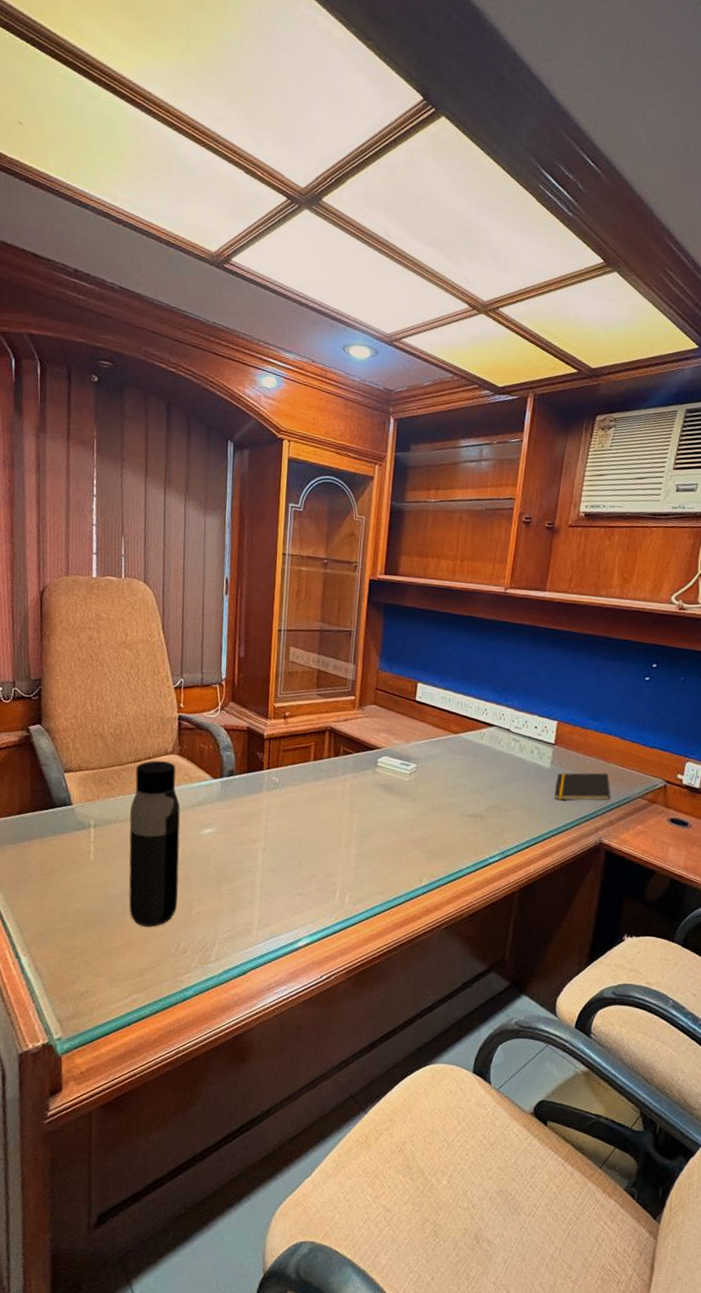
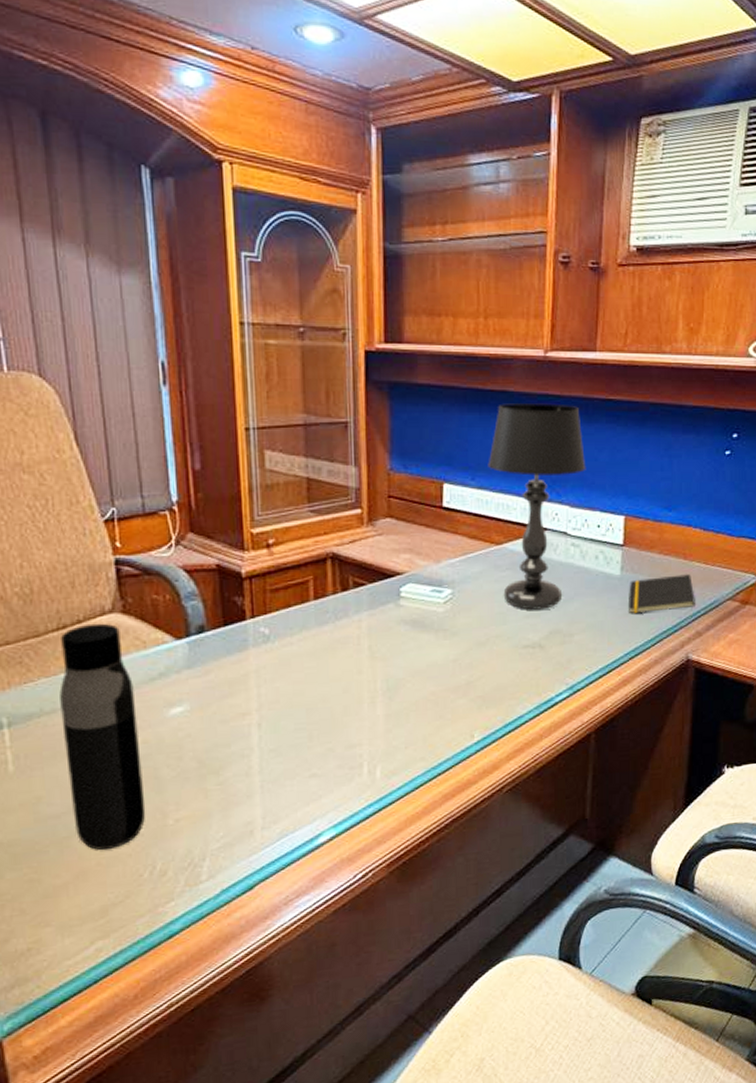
table lamp: none [453,626,530,788] -> present [487,403,586,610]

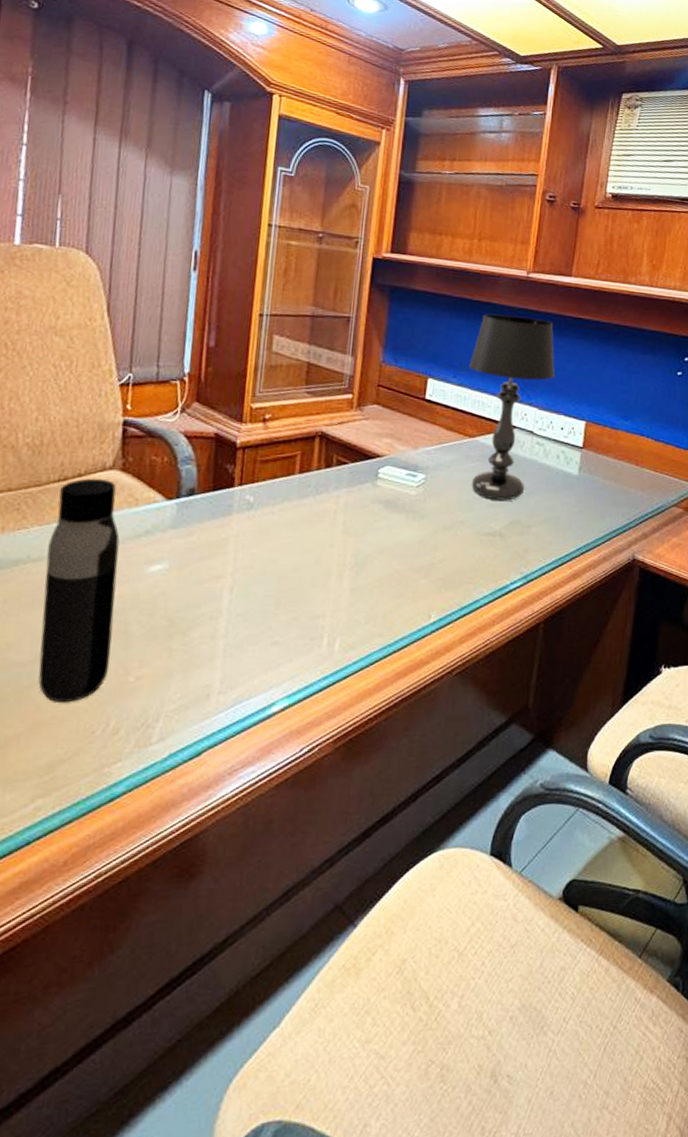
notepad: present [627,574,695,615] -> none [582,479,644,512]

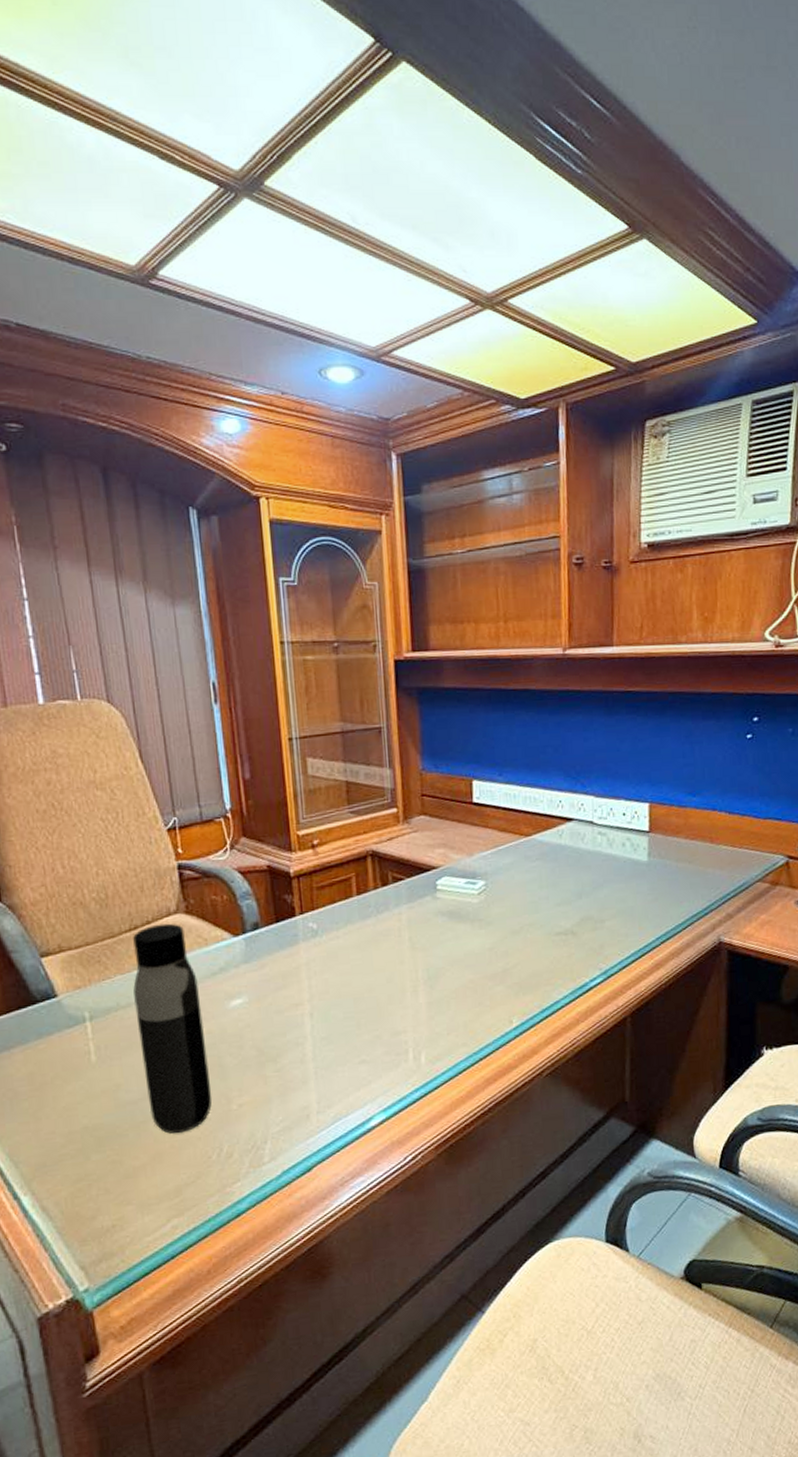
table lamp: present [469,313,555,501] -> none [513,698,609,898]

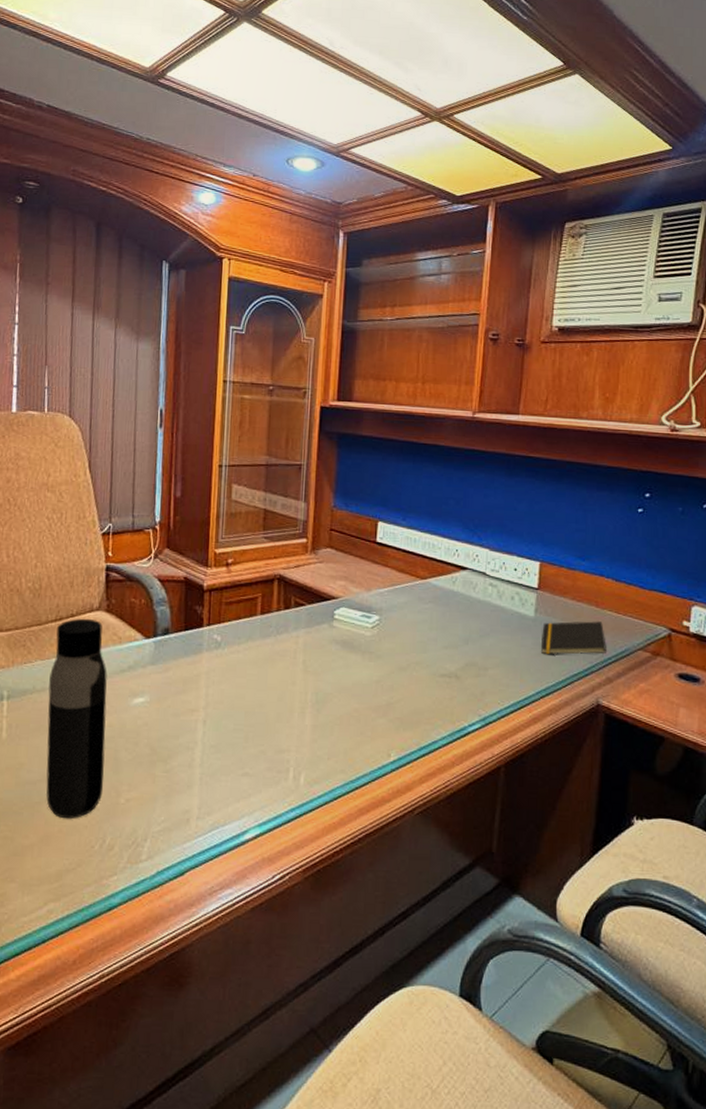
notepad: none [657,857,725,899] -> present [540,621,606,655]

